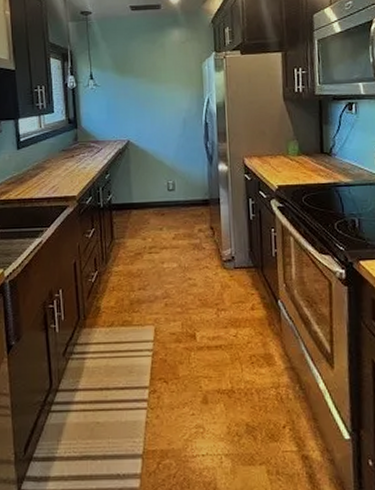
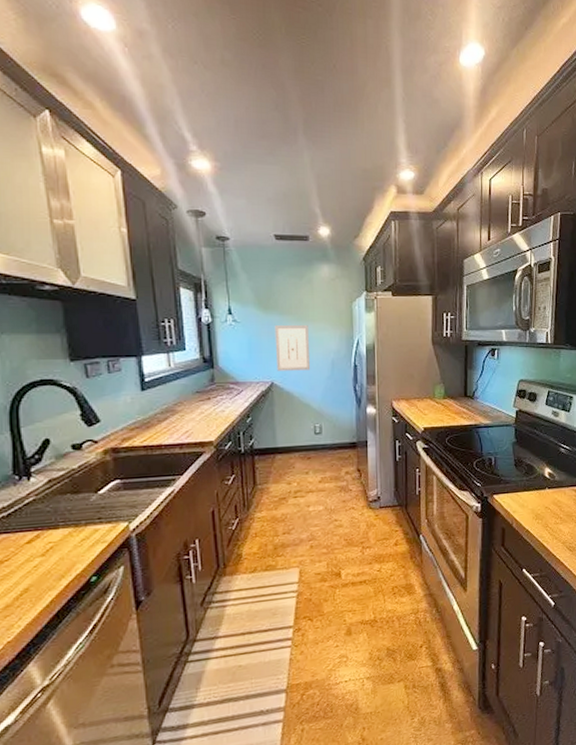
wall art: none [130,85,164,130] -> present [274,324,311,371]

